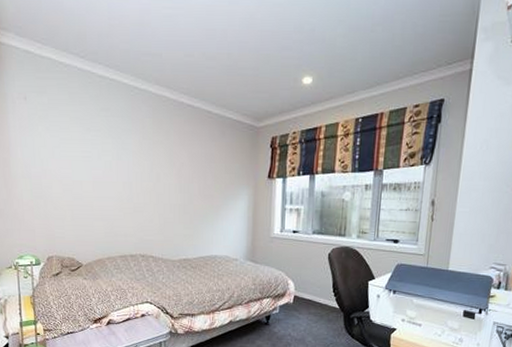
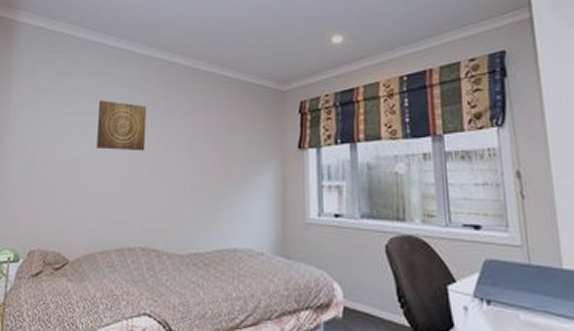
wall art: none [94,129,139,177] -> present [96,100,147,151]

